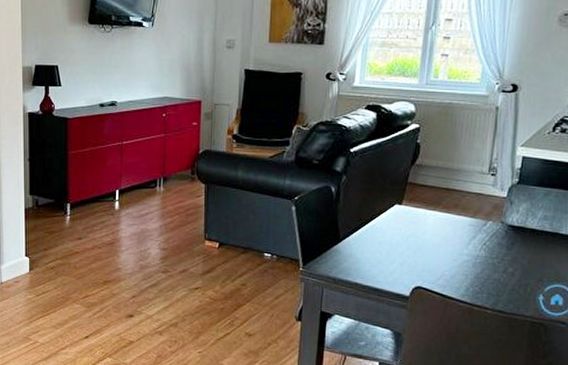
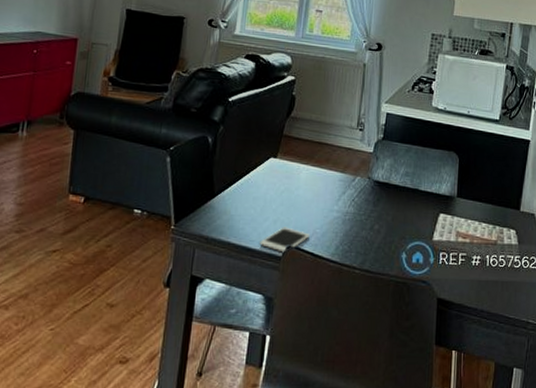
cell phone: none [387,269,438,293] -> present [260,227,310,253]

